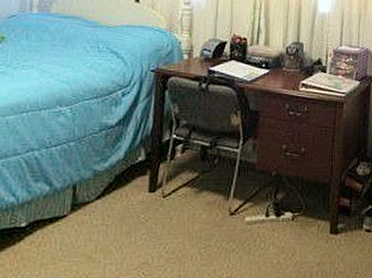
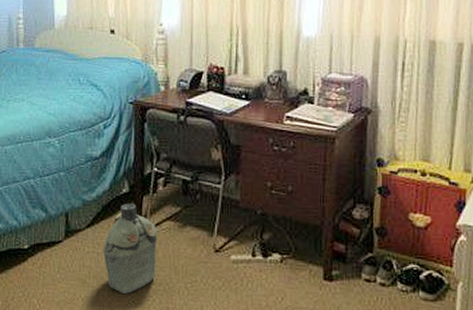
military canteen: none [113,171,173,266] -> present [103,203,157,294]

